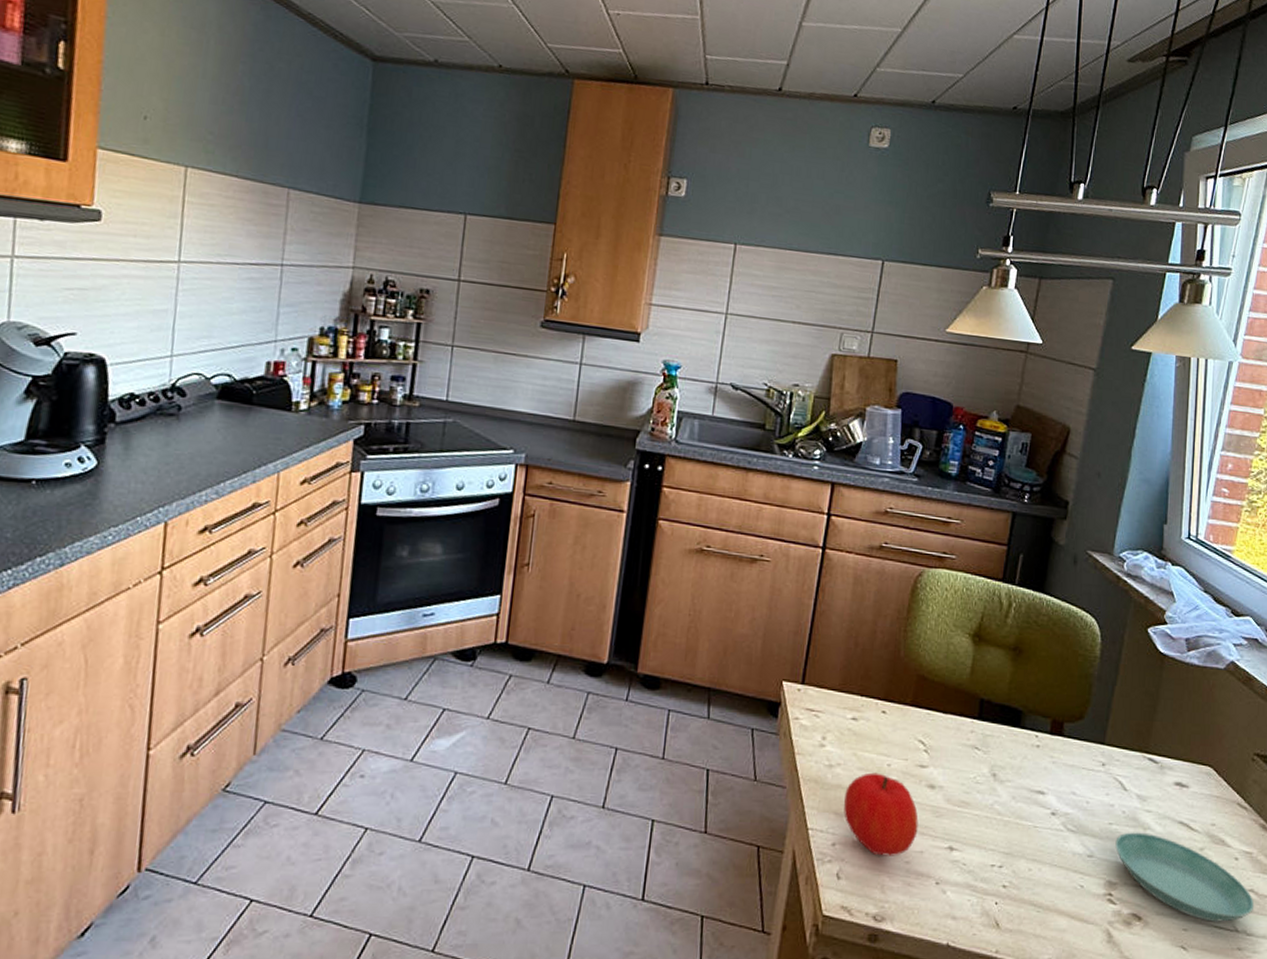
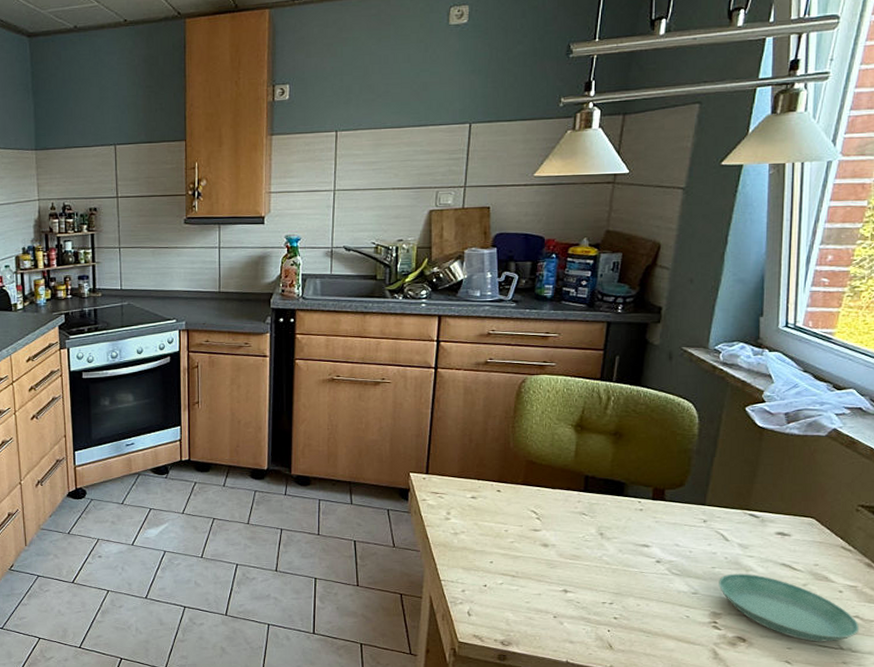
fruit: present [844,772,919,856] -> none [470,537,535,598]

